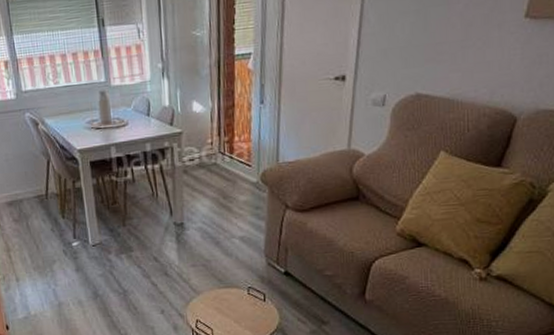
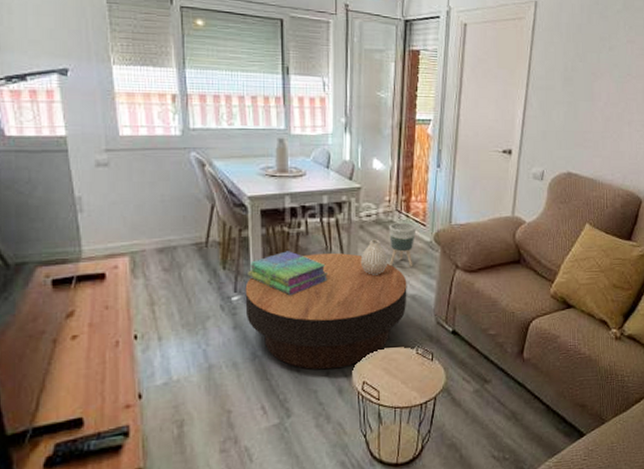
coffee table: none [82,198,235,308] -> present [245,253,407,370]
stack of books: none [84,198,156,241] -> present [248,251,328,296]
vase: none [186,183,214,219] -> present [360,239,388,275]
planter: none [213,164,242,209] -> present [389,222,417,267]

